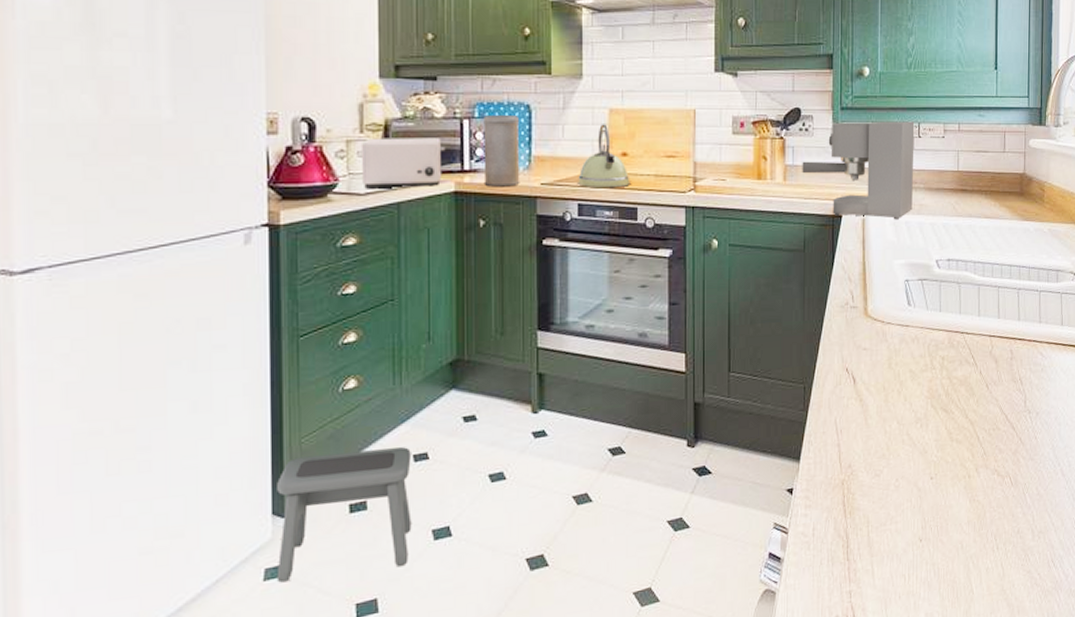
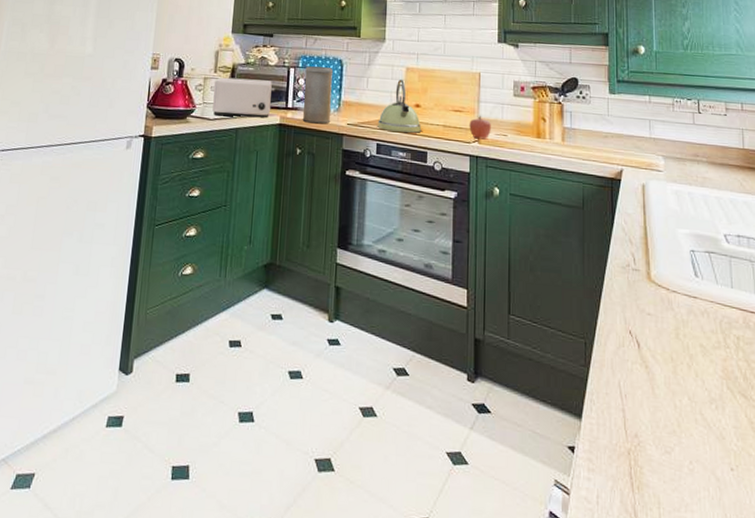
step stool: present [276,447,412,583] -> none [115,325,228,440]
fruit: none [684,160,709,187] -> present [469,116,492,140]
coffee maker: present [802,121,915,220] -> none [580,93,695,190]

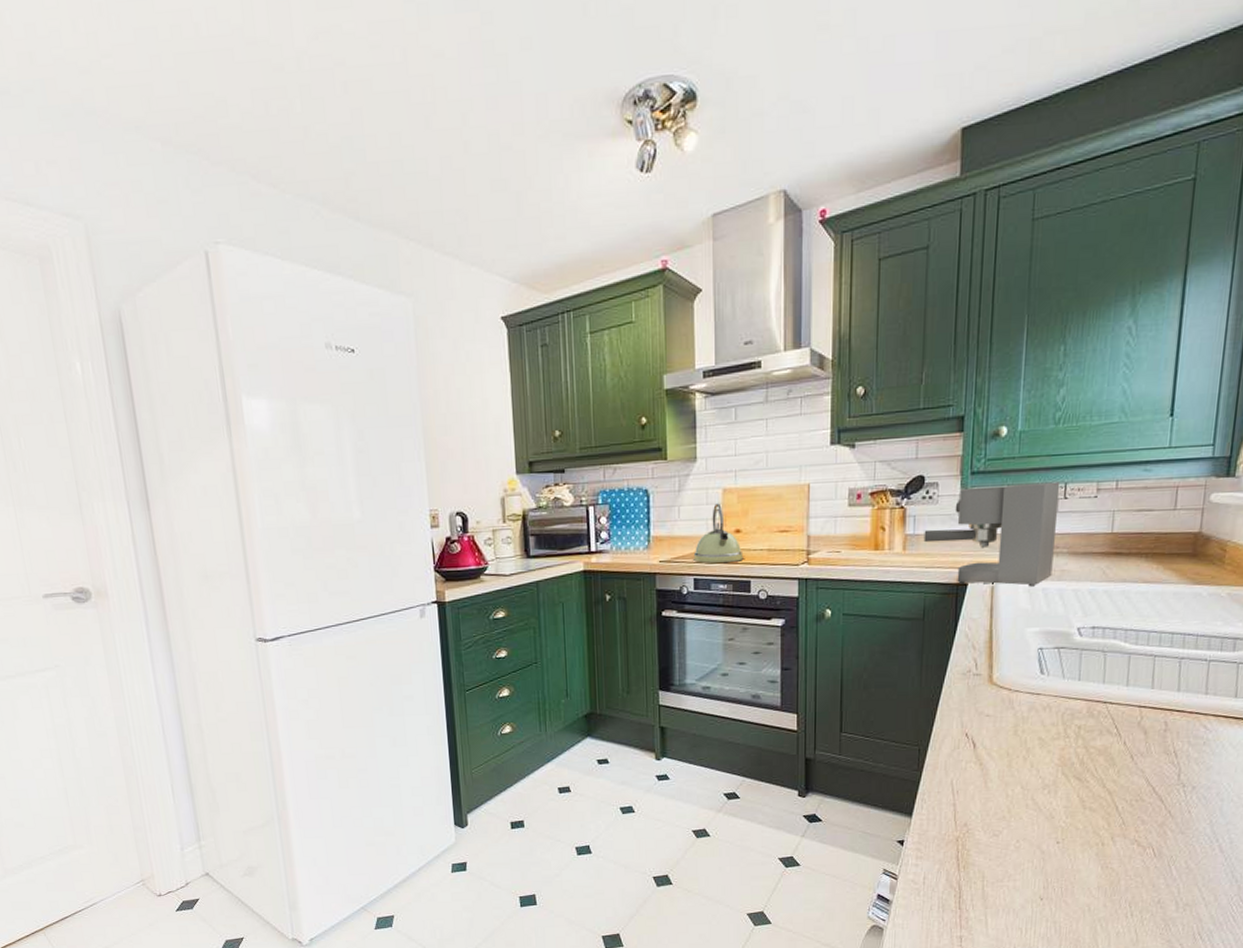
toaster: present [212,77,275,119] -> none [504,524,575,571]
canister: present [302,66,333,124] -> none [606,500,641,566]
fruit: present [469,116,492,140] -> none [797,534,824,560]
coffee maker: none [580,93,695,190] -> present [923,482,1061,587]

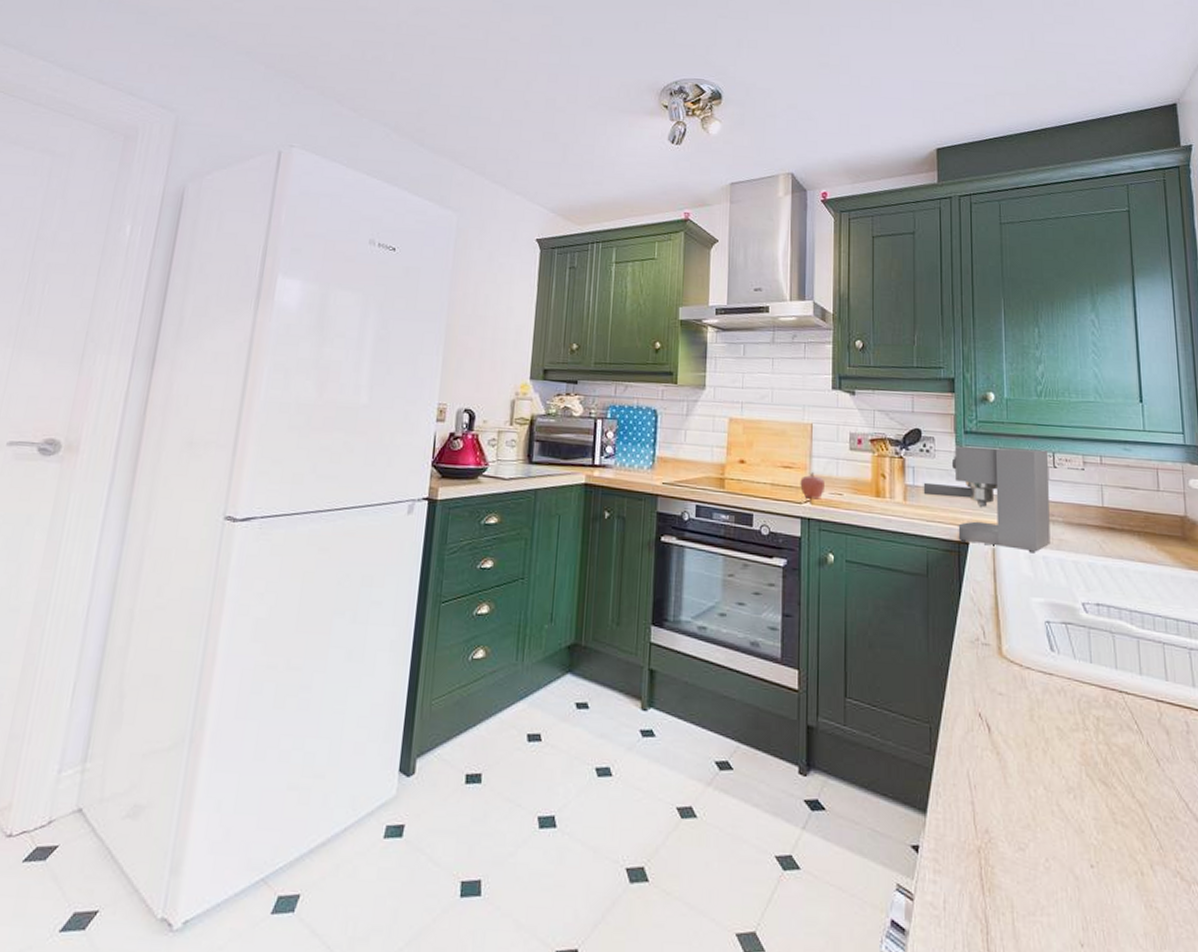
kettle: present [692,503,744,564] -> none [695,431,747,494]
fruit: none [797,534,824,560] -> present [800,473,826,499]

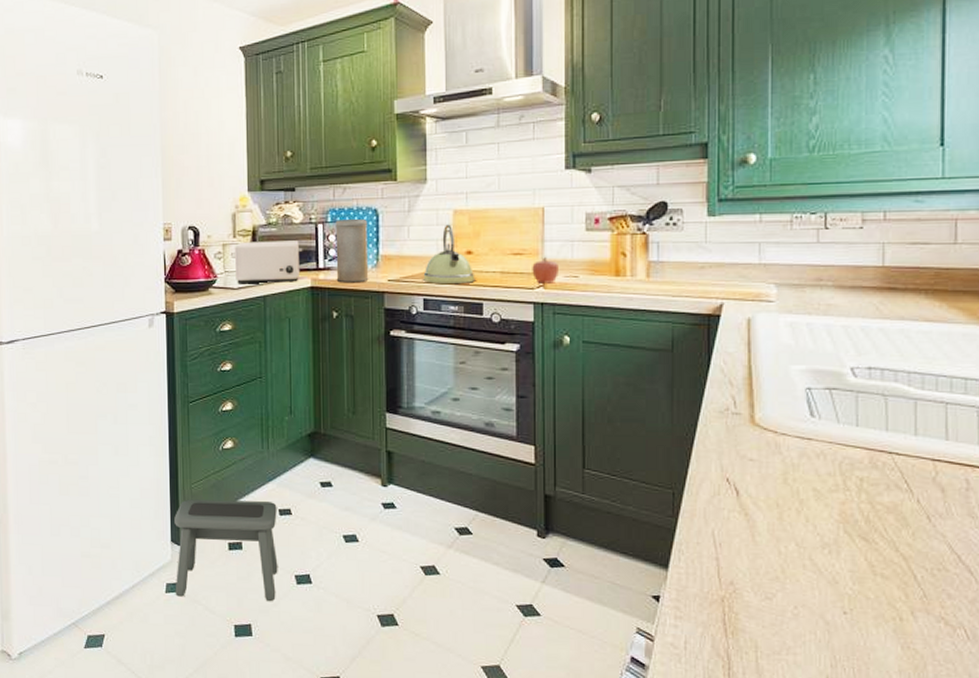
step stool: none [395,718,526,850] -> present [174,499,278,601]
toaster: none [508,430,580,478] -> present [234,240,303,284]
canister: none [611,417,646,484] -> present [335,219,369,283]
kettle: none [695,431,747,494] -> present [422,224,475,285]
coffee maker: present [923,445,1051,554] -> none [669,211,820,321]

